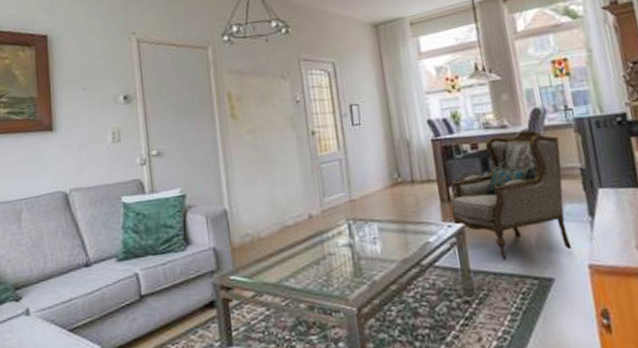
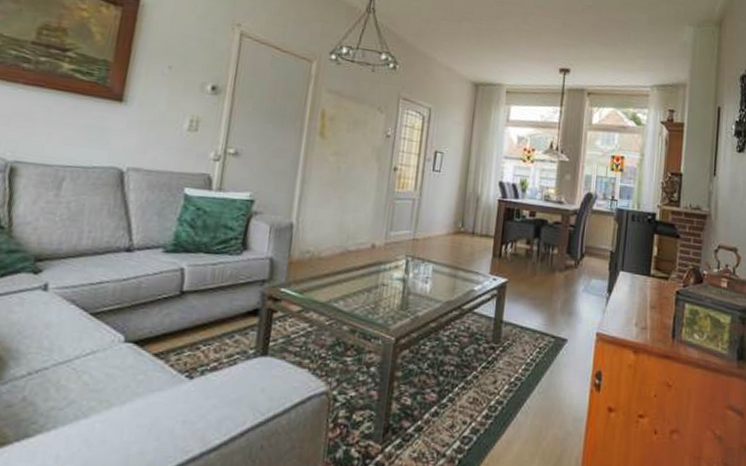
armchair: present [451,130,572,260] -> none [499,209,600,318]

